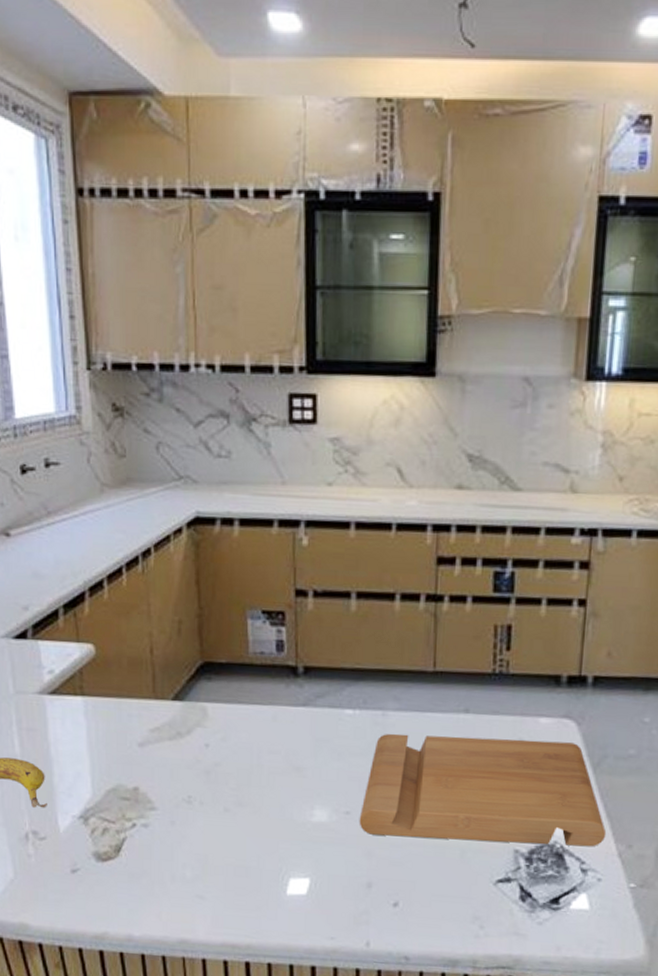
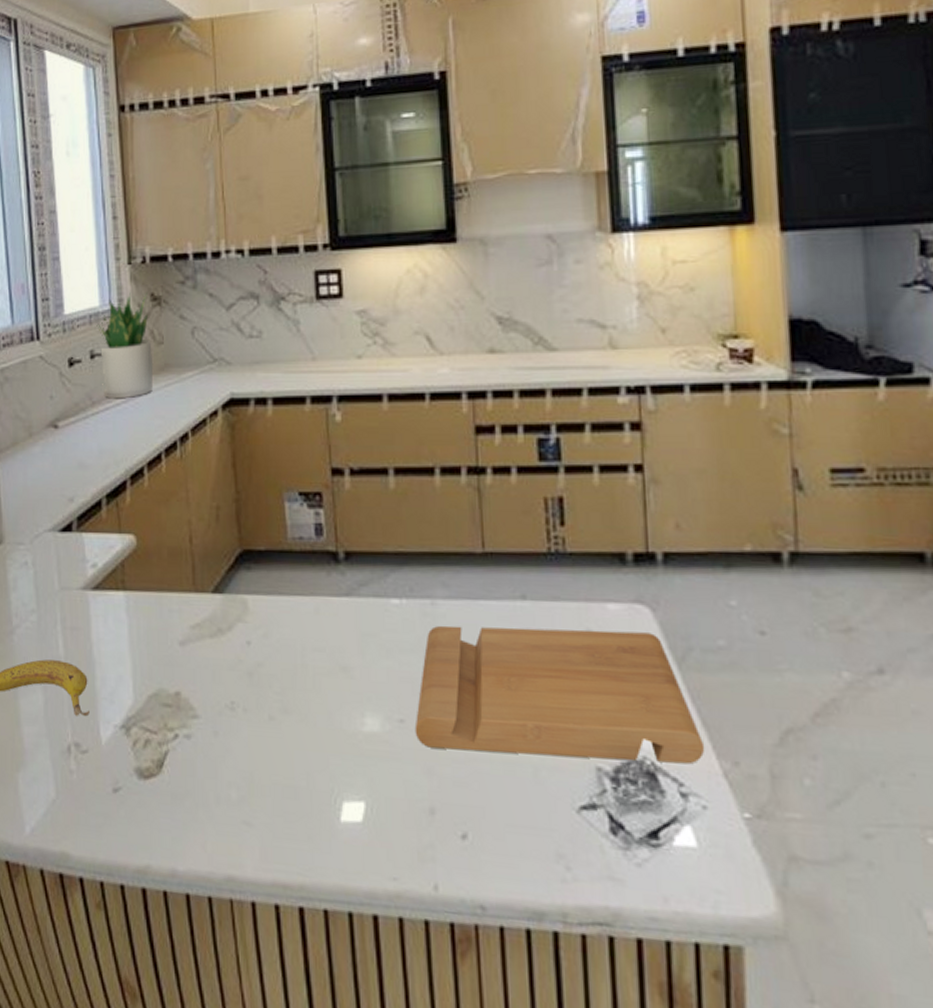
planter: none [52,400,115,511] -> present [96,292,154,399]

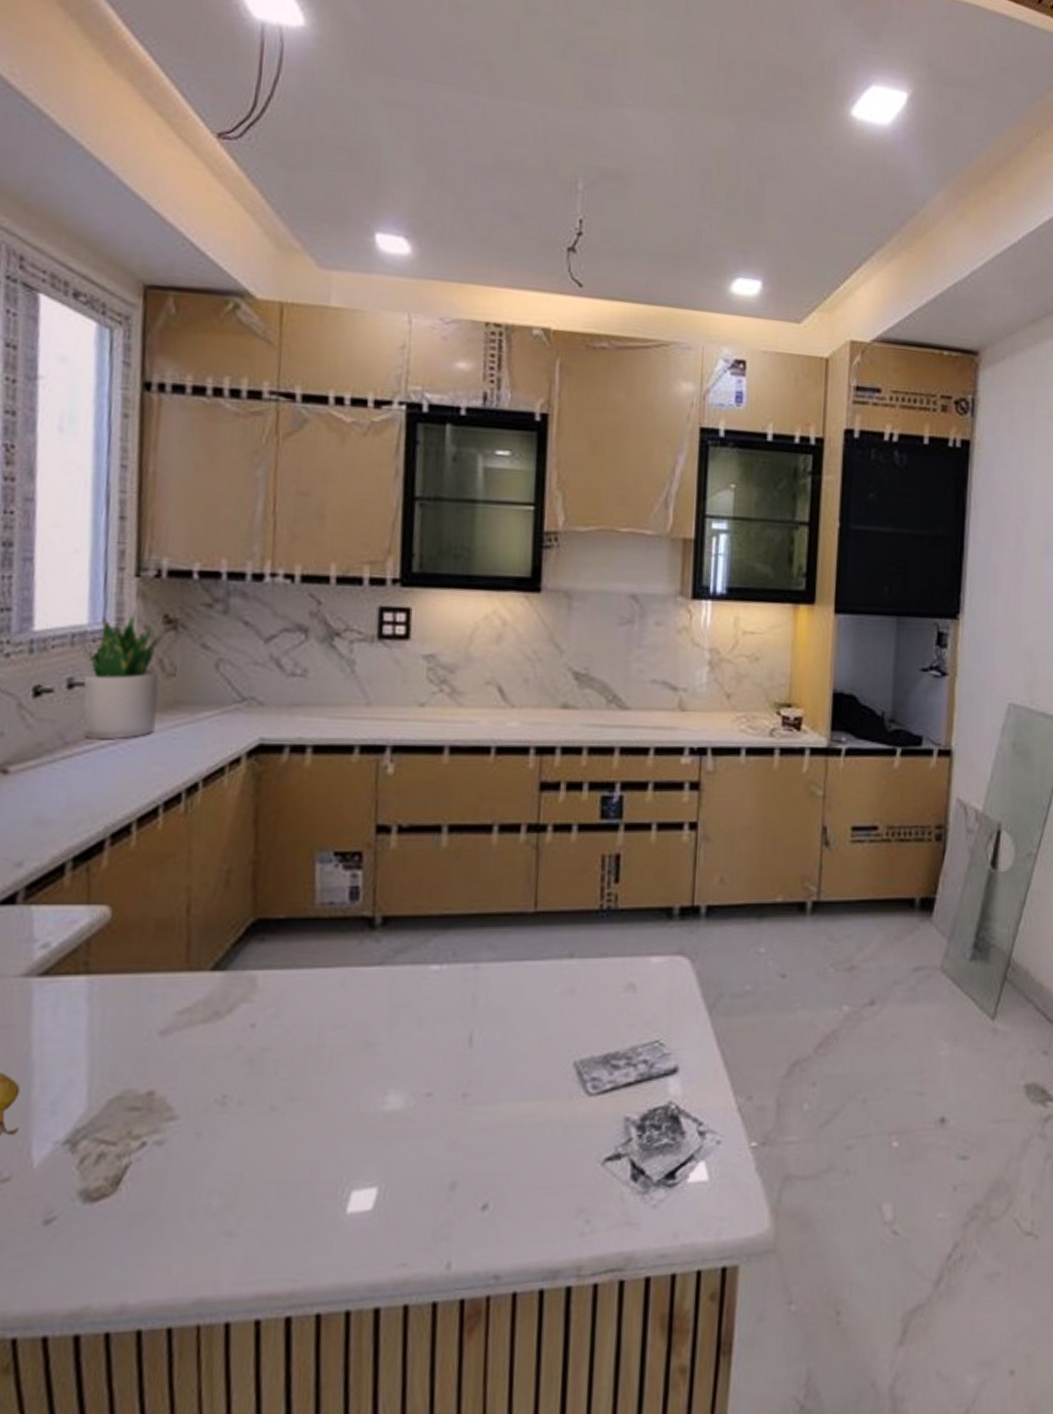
cutting board: present [414,625,705,764] -> none [442,983,725,1119]

